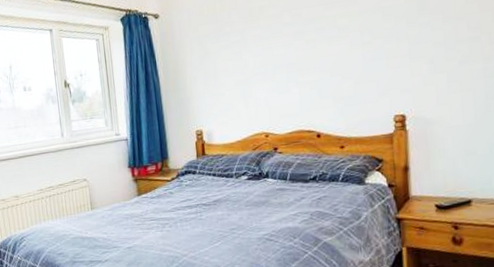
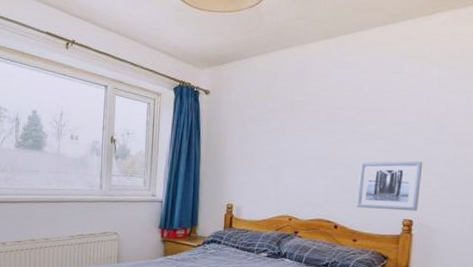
wall art: none [336,47,410,111] -> present [355,161,423,211]

